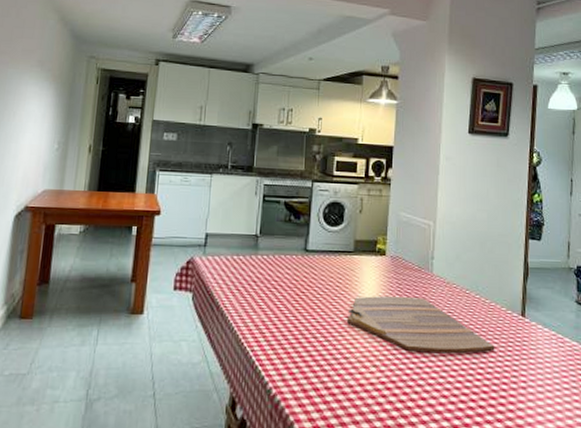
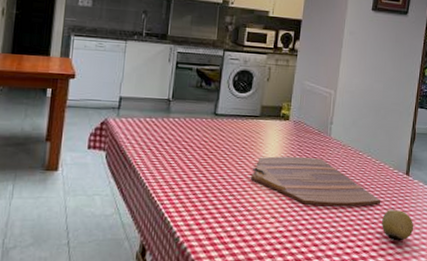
fruit: none [498,357,536,395] -> present [382,210,414,241]

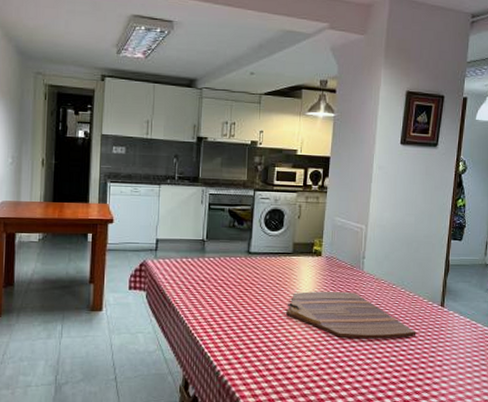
fruit: present [382,210,414,241] -> none [418,341,451,371]

